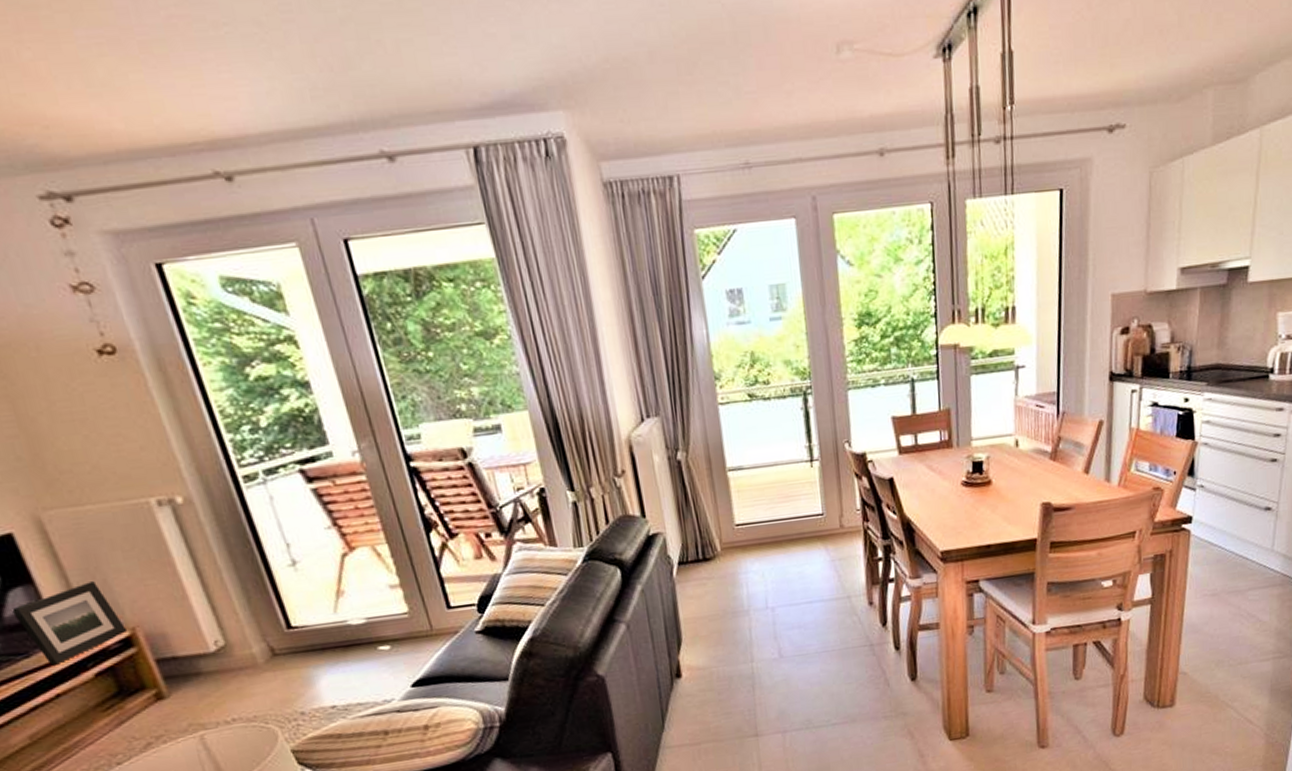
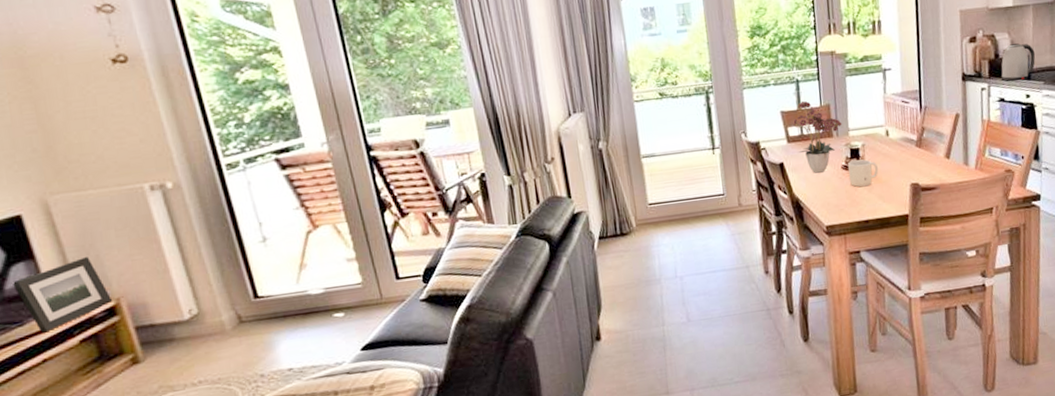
flower arrangement: none [906,405,964,490] -> present [793,101,842,173]
mug: none [968,474,1005,507] -> present [847,159,879,188]
kettle: none [1156,335,1198,382] -> present [1001,43,1035,82]

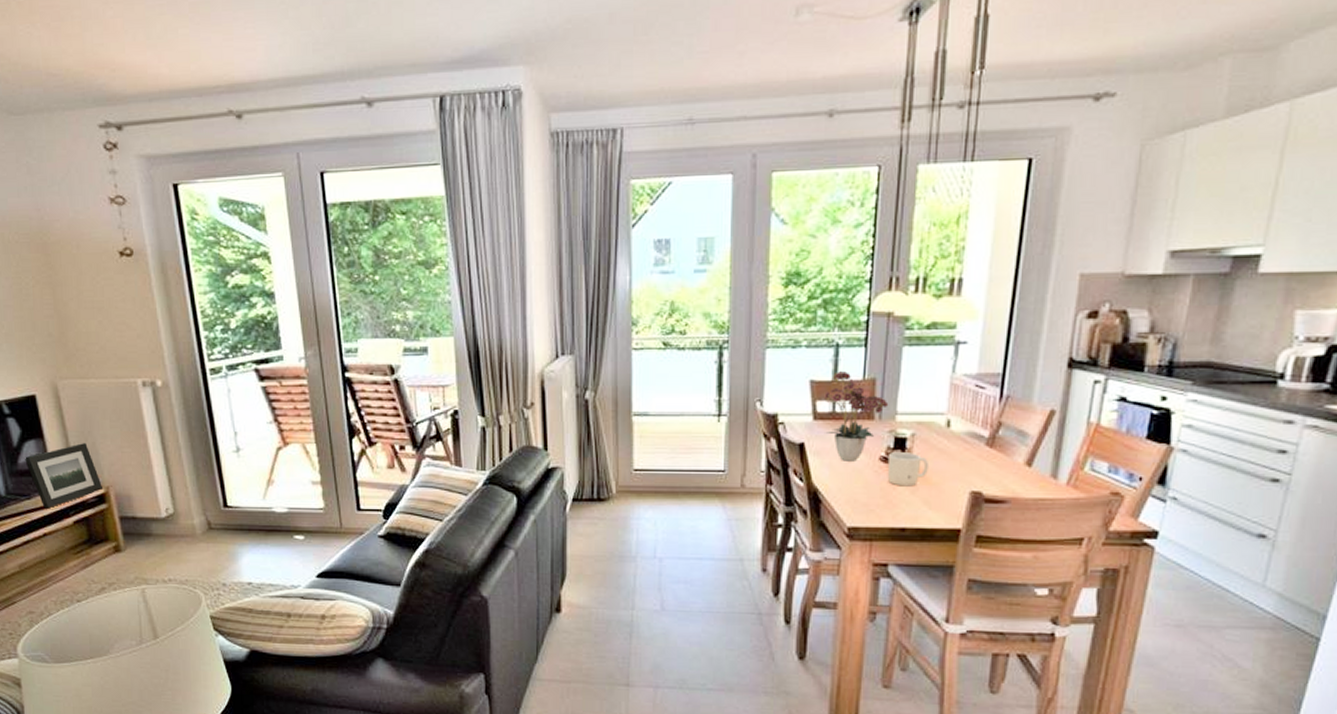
kettle: present [1001,43,1035,82] -> none [1126,326,1185,377]

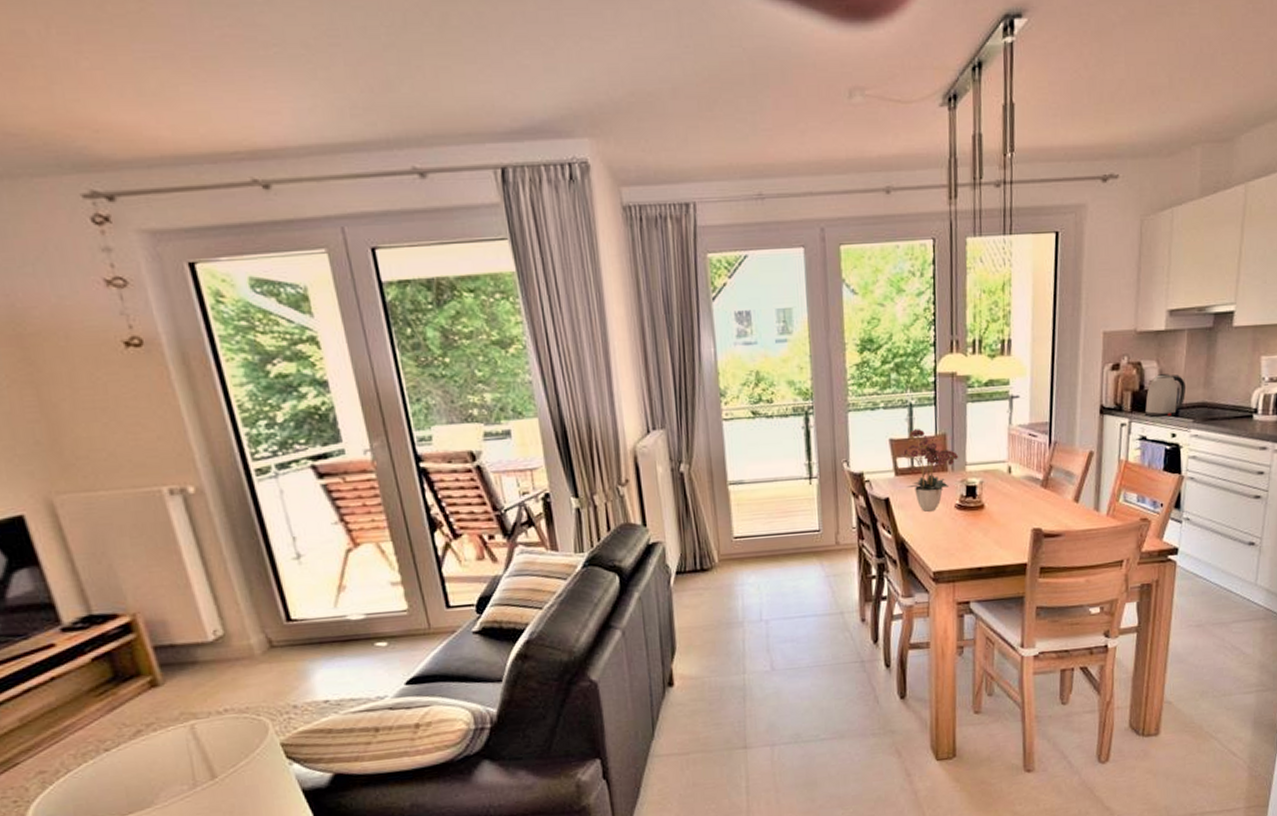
picture frame: present [25,443,104,509] -> none [16,566,129,648]
mug: present [887,452,930,487] -> none [962,498,997,530]
kettle: none [1126,326,1185,377] -> present [1144,374,1185,418]

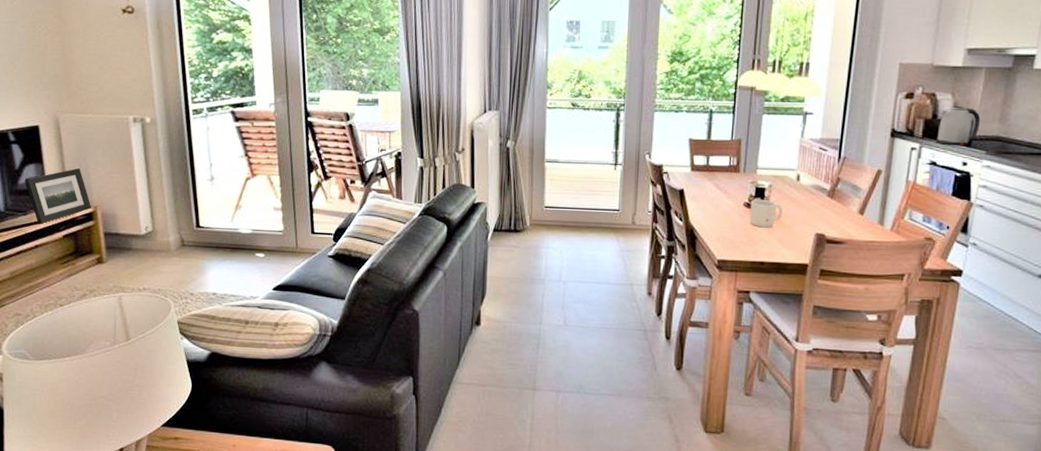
picture frame: none [16,566,129,648] -> present [24,168,92,224]
flower arrangement: present [903,429,959,512] -> none [700,132,752,206]
mug: none [962,498,997,530] -> present [749,200,783,228]

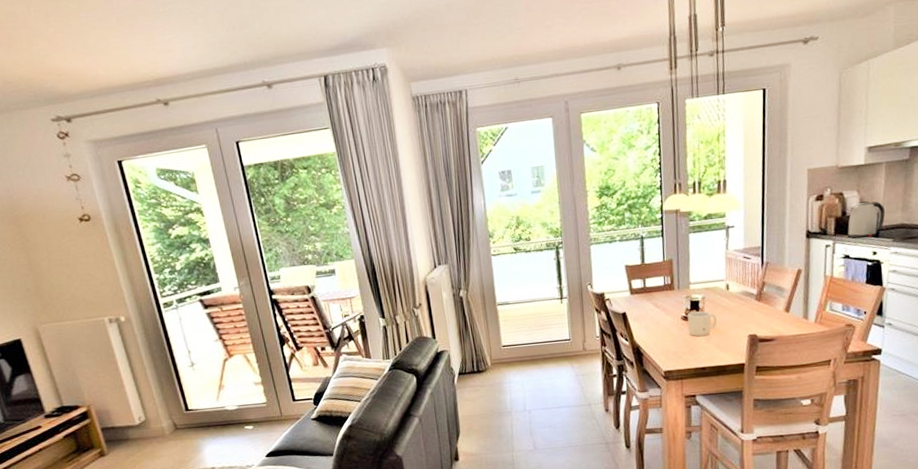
picture frame: present [24,168,92,224] -> none [17,373,86,429]

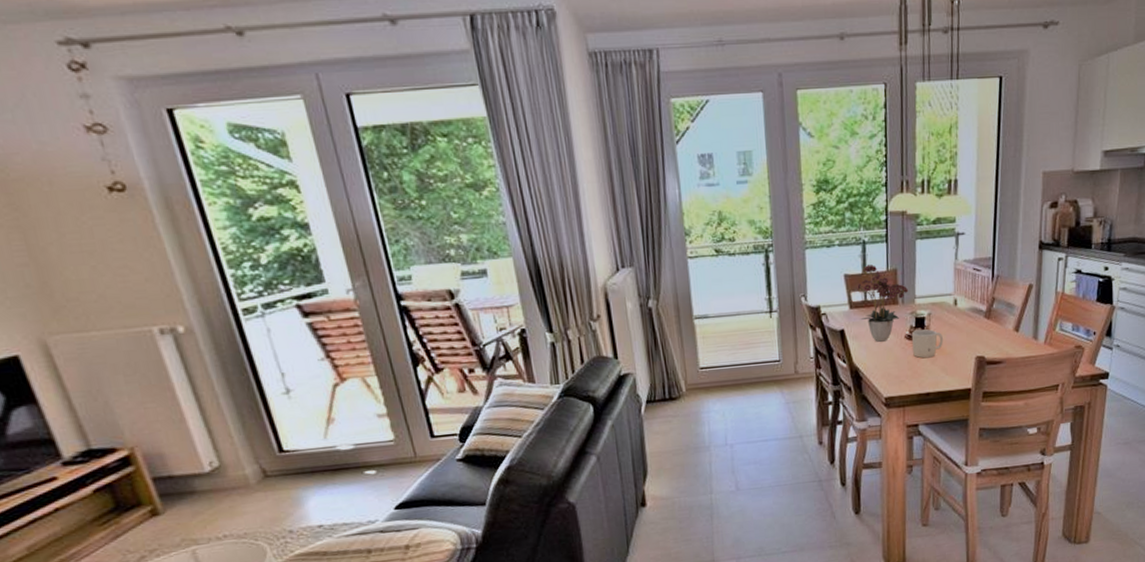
flower arrangement: none [637,256,684,323] -> present [857,265,909,342]
kettle: present [847,201,885,239] -> none [1080,211,1118,252]

